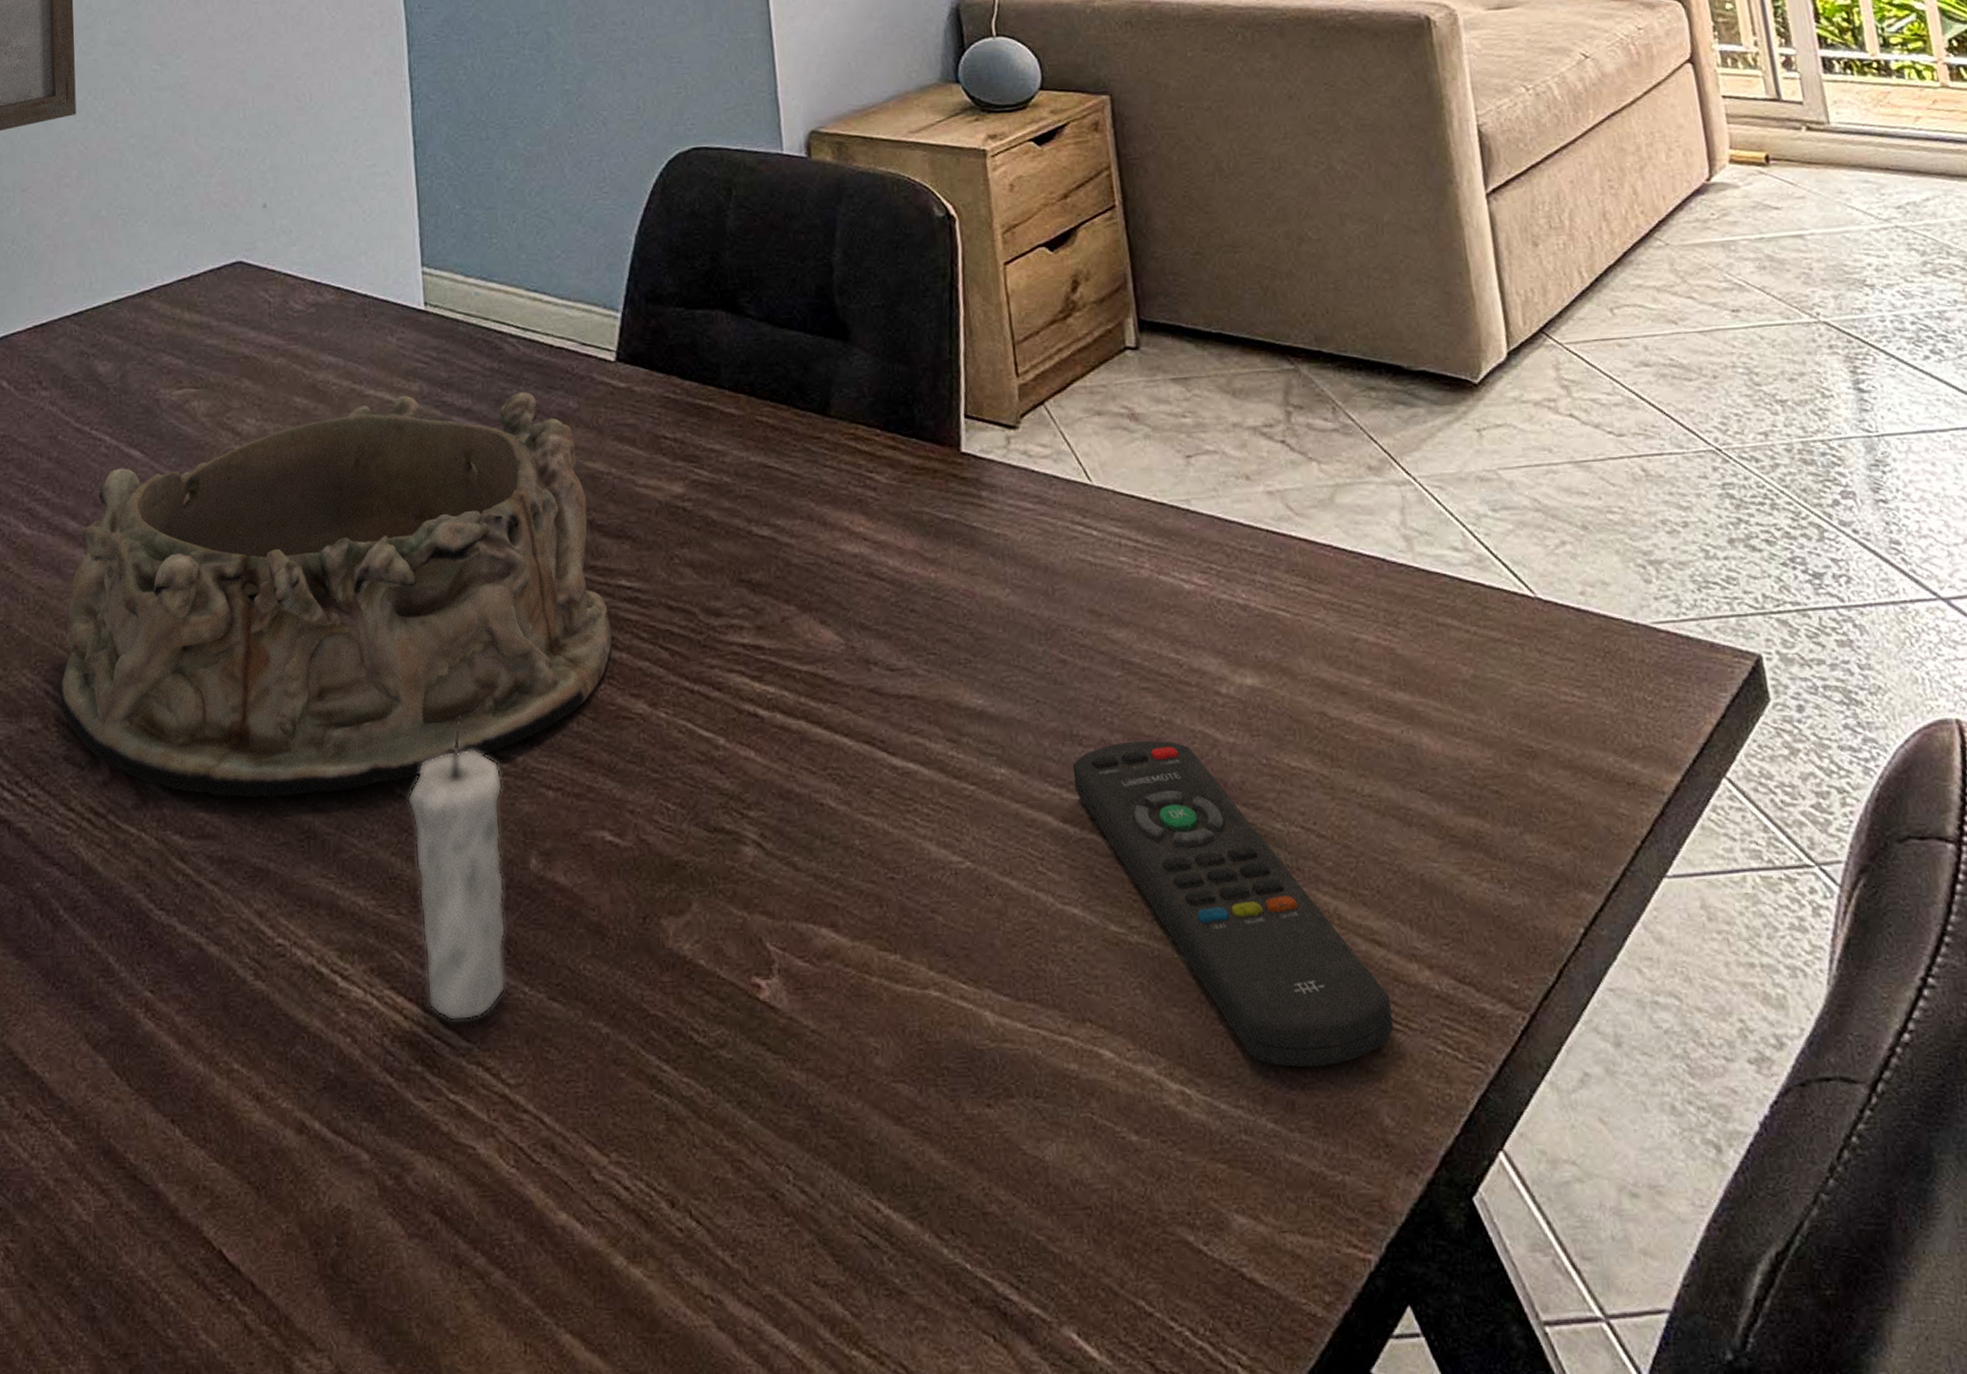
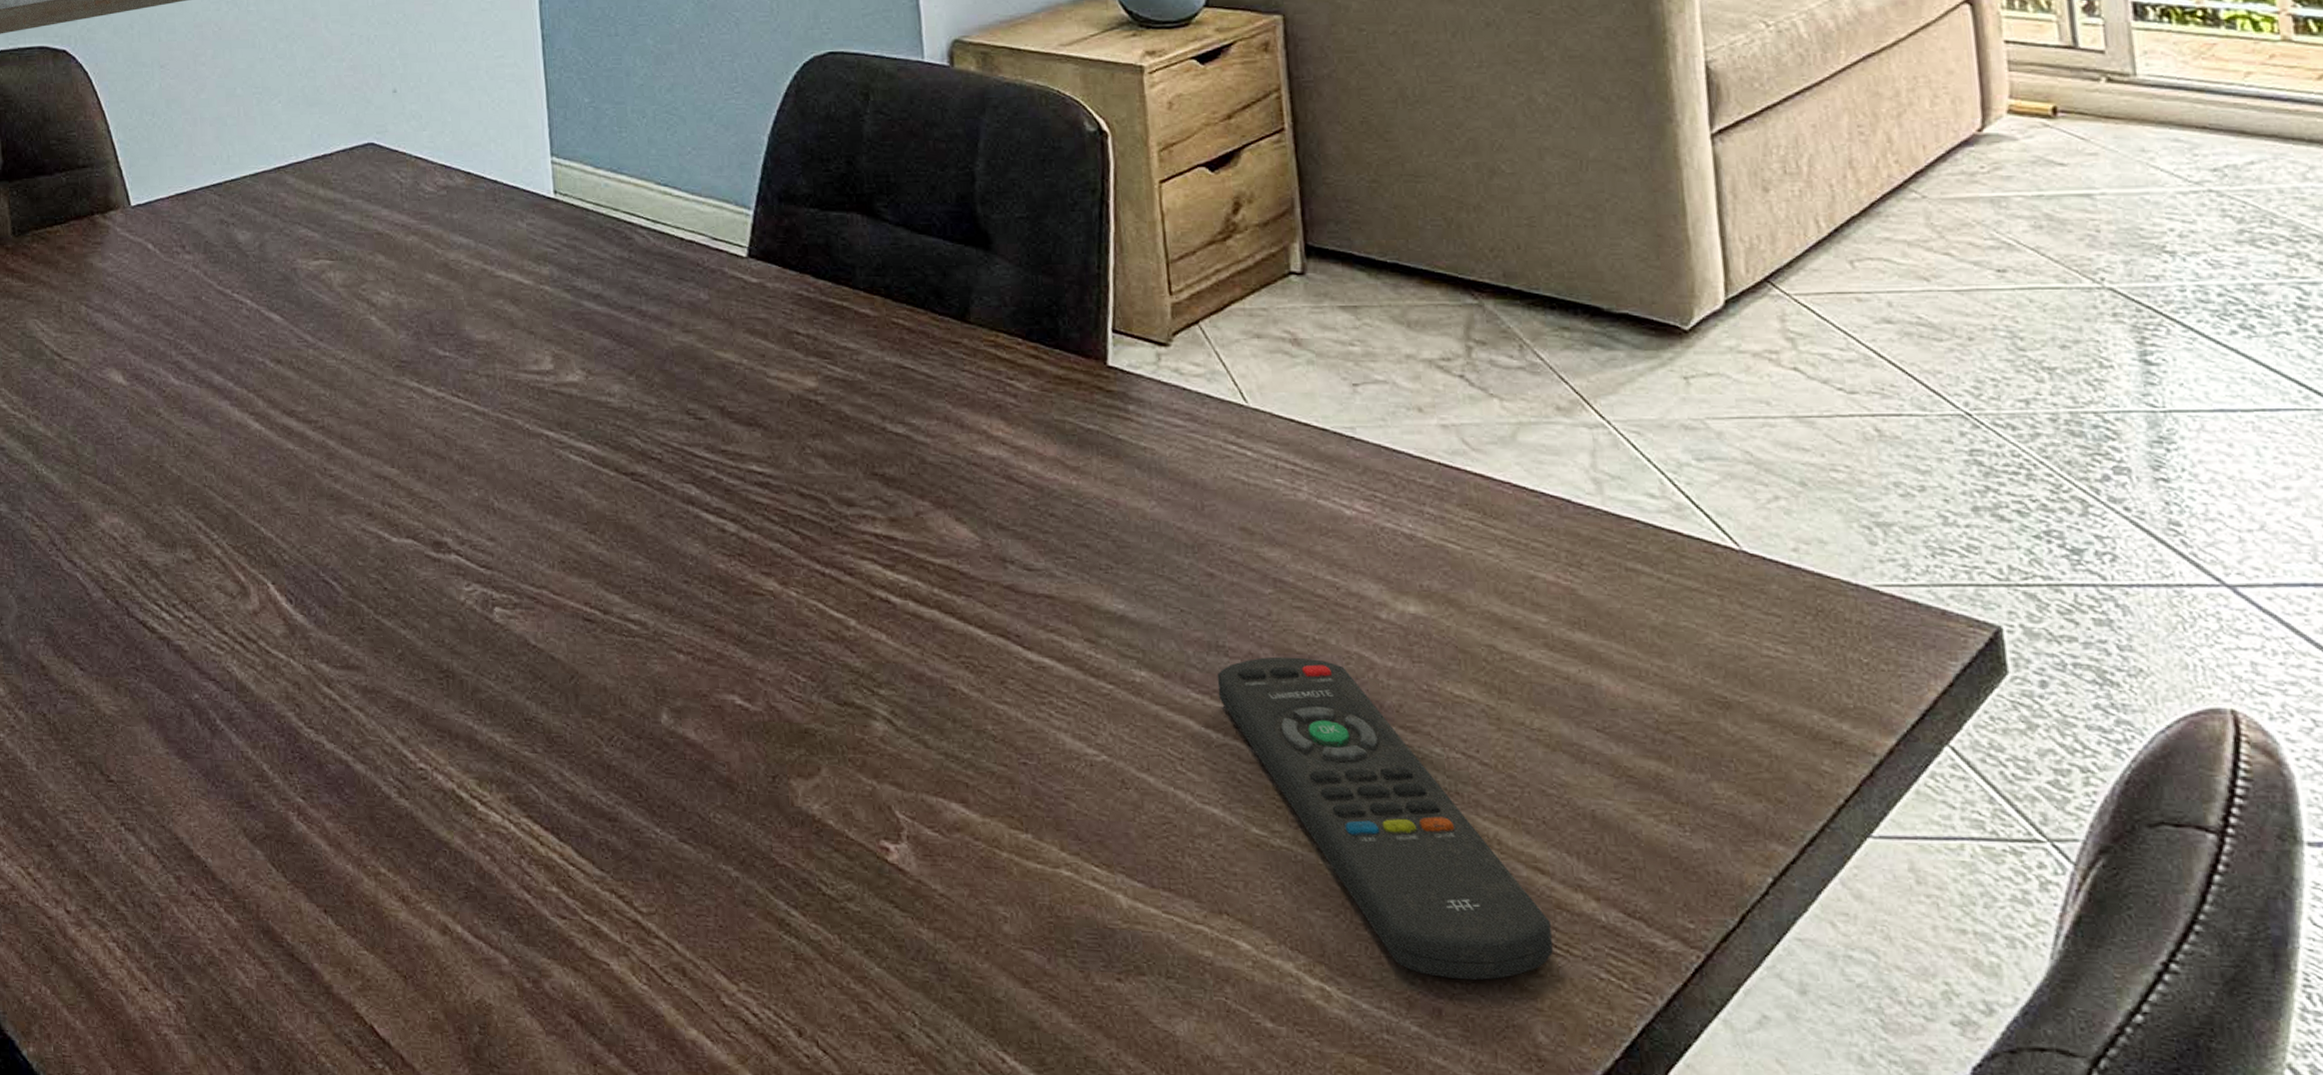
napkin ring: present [60,391,612,798] -> none [211,278,743,638]
candle: present [407,713,506,1022] -> none [541,576,638,853]

